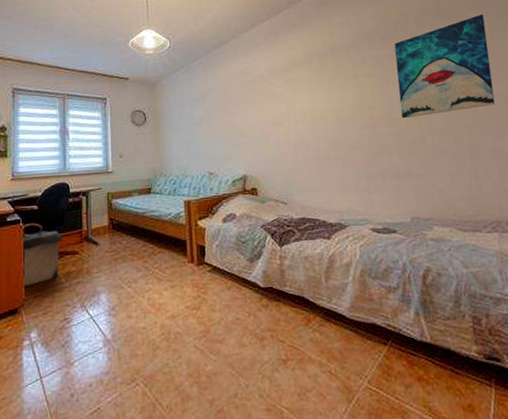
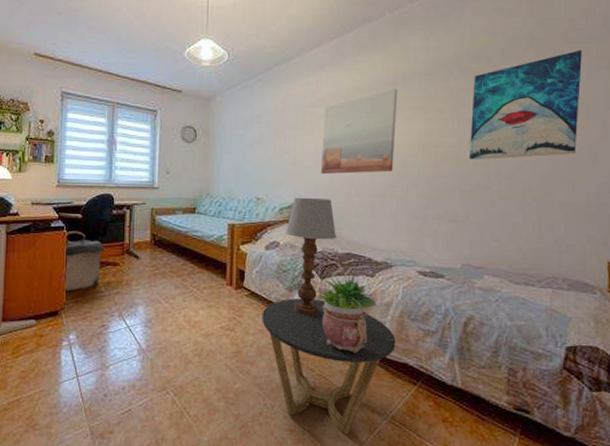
side table: none [226,267,361,409] -> present [262,298,396,436]
table lamp: none [240,167,291,286] -> present [286,197,337,316]
wall art: none [263,60,334,145] -> present [320,88,398,175]
potted plant: none [279,237,337,319] -> present [318,273,377,353]

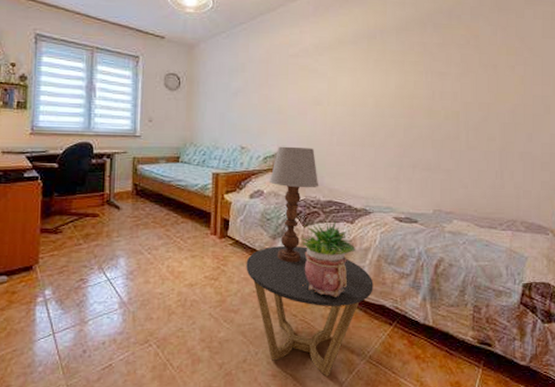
laundry hamper: present [65,231,106,291] -> none [39,181,85,245]
wall art: present [320,88,398,175] -> none [303,42,377,124]
wall art: present [468,50,582,160] -> none [440,11,539,112]

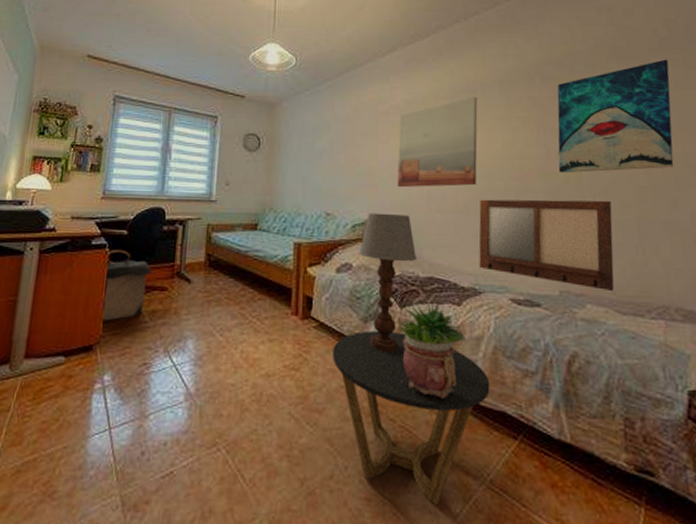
laundry hamper: none [39,181,85,245] -> present [103,249,153,322]
wall art: none [303,42,377,124] -> present [397,96,478,188]
writing board: none [370,134,480,210] -> present [478,199,614,292]
wall art: none [440,11,539,112] -> present [557,59,674,173]

